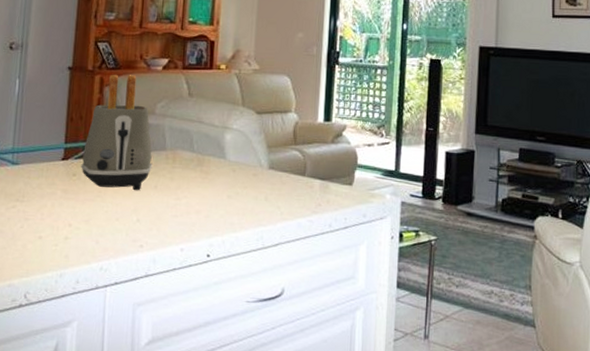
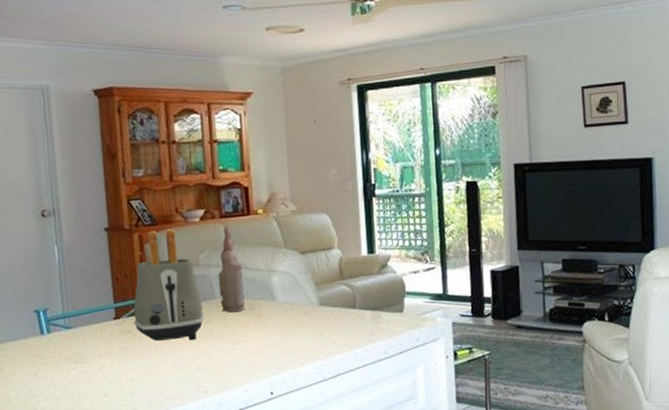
bottle: none [170,77,197,166] -> present [218,226,245,312]

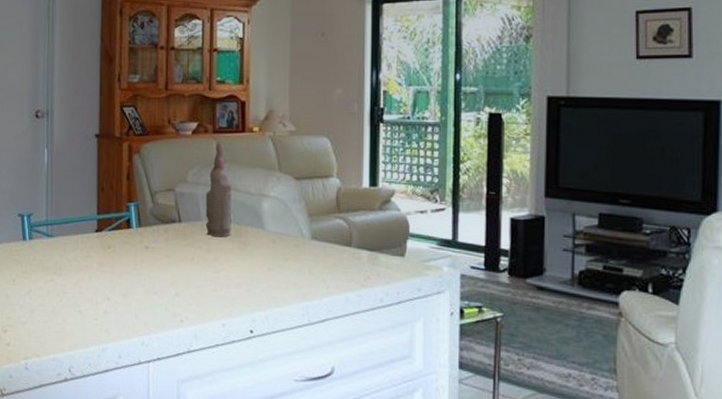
toaster: present [134,229,205,341] -> none [115,140,188,264]

